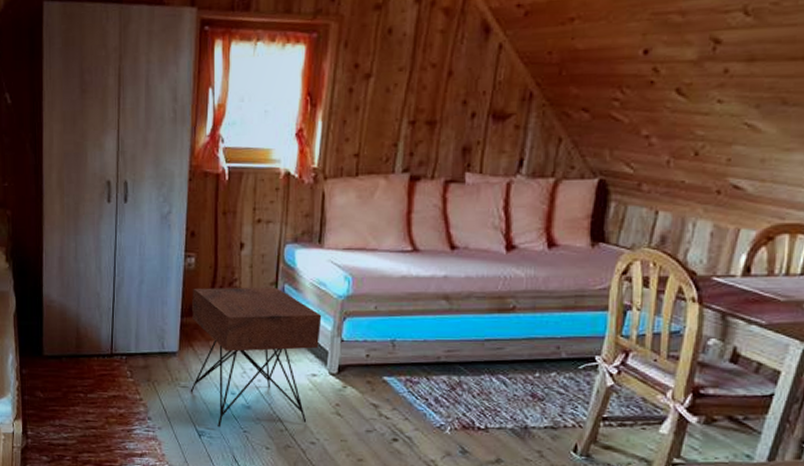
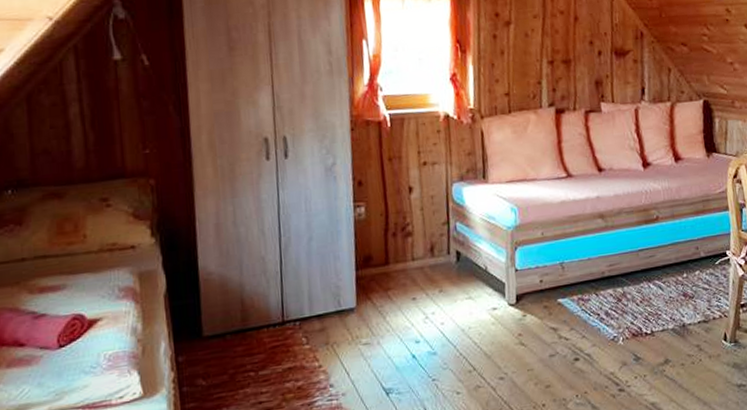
nightstand: present [190,288,322,428] -> none [365,227,496,381]

